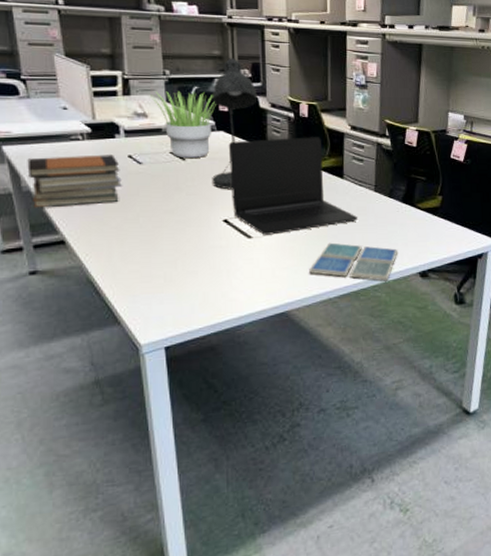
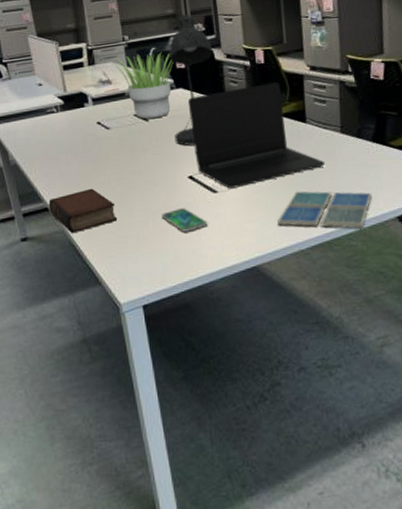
book stack: present [27,154,123,208] -> none [12,123,95,180]
book: none [65,224,143,270] -> present [48,188,117,234]
smartphone: none [192,251,240,275] -> present [162,208,208,232]

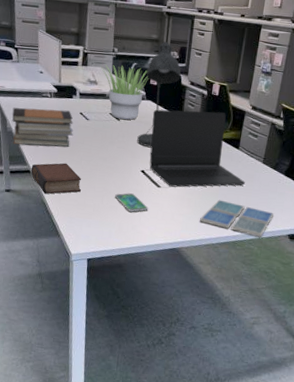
book stack: none [12,123,95,180] -> present [12,107,74,147]

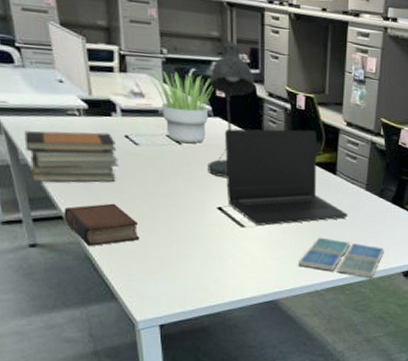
smartphone: present [115,193,149,212] -> none [187,237,233,261]

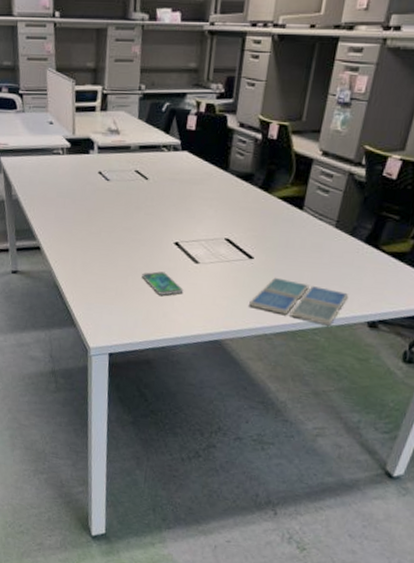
book stack: present [24,131,120,182] -> none [17,169,91,216]
book: present [64,203,139,247] -> none [41,236,102,276]
potted plant: present [147,71,213,144] -> none [124,107,185,179]
smartphone: none [187,237,233,261] -> present [142,271,184,296]
desk lamp: present [207,41,255,177] -> none [169,71,227,212]
laptop: present [224,128,349,226] -> none [185,161,311,263]

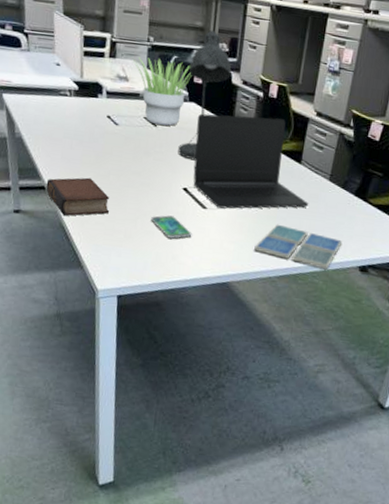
book: none [41,236,102,276] -> present [46,177,110,217]
potted plant: none [124,107,185,179] -> present [133,58,192,126]
desk lamp: none [169,71,227,212] -> present [178,30,232,160]
laptop: none [185,161,311,263] -> present [193,113,309,209]

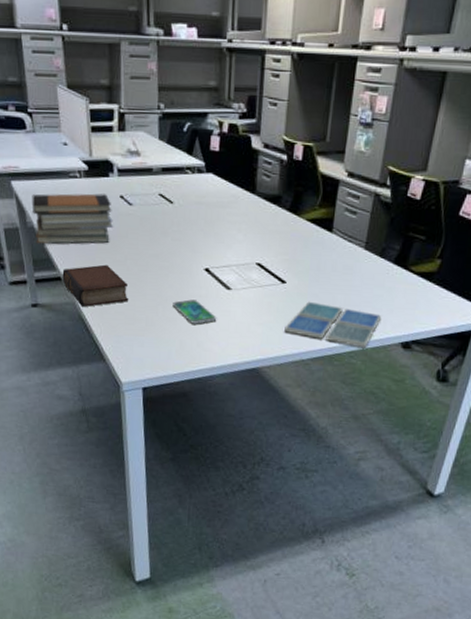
book stack: none [21,107,100,158] -> present [31,193,114,244]
potted plant: present [133,58,192,126] -> none [144,127,208,202]
desk lamp: present [178,30,232,160] -> none [197,90,251,236]
laptop: present [193,113,309,209] -> none [214,183,343,288]

